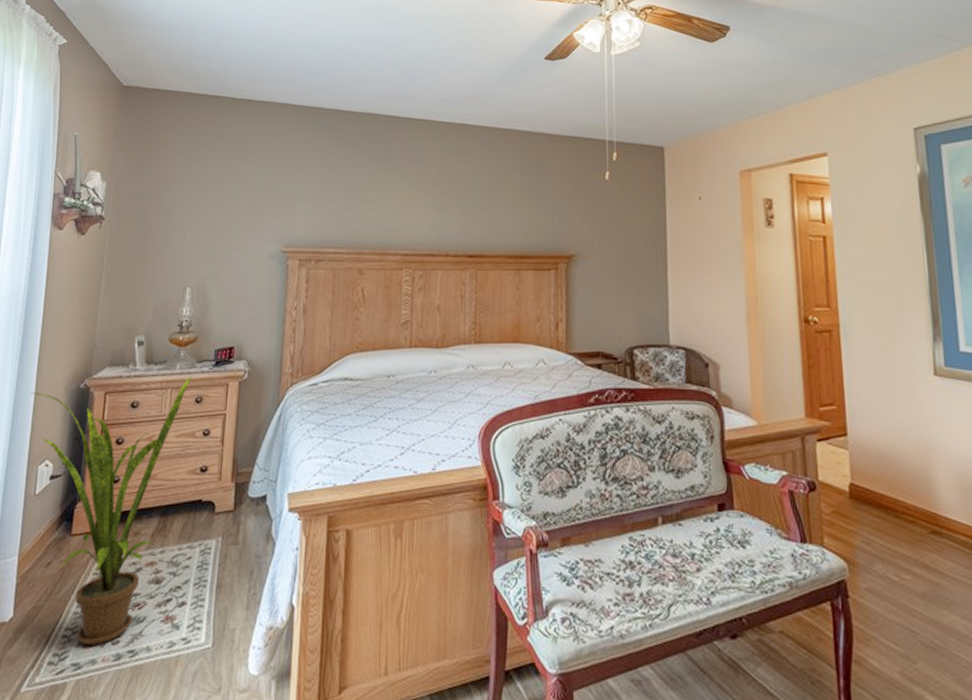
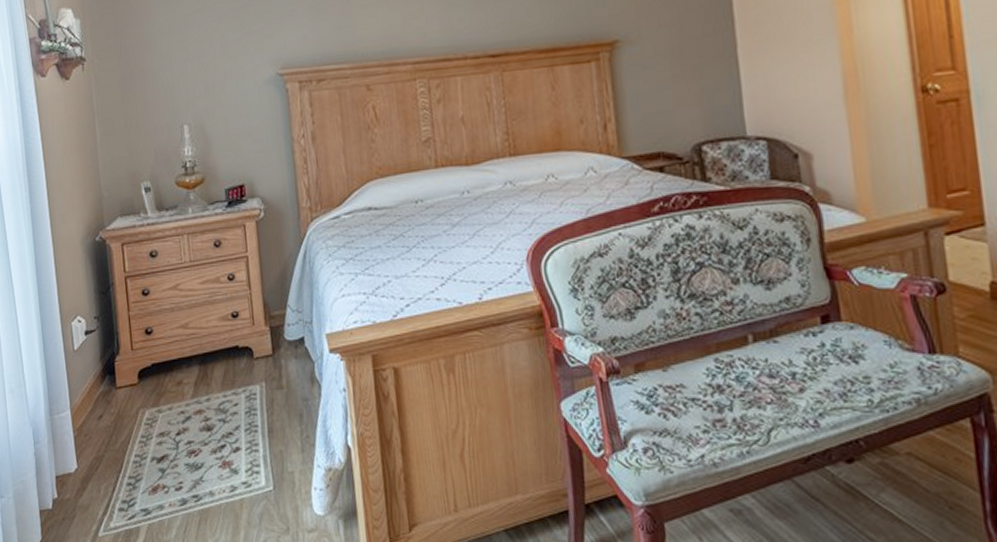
house plant: present [30,375,192,646] -> none [49,218,206,492]

